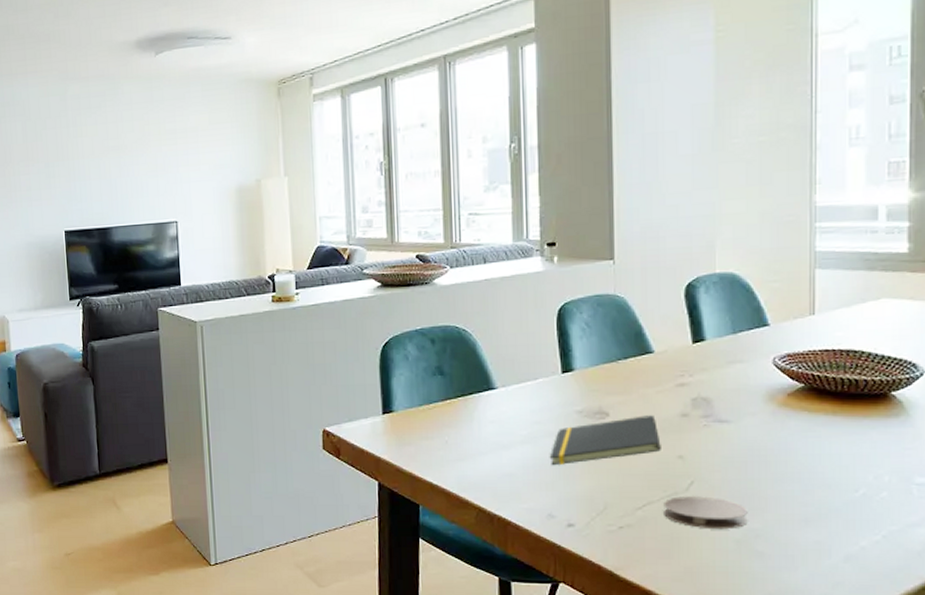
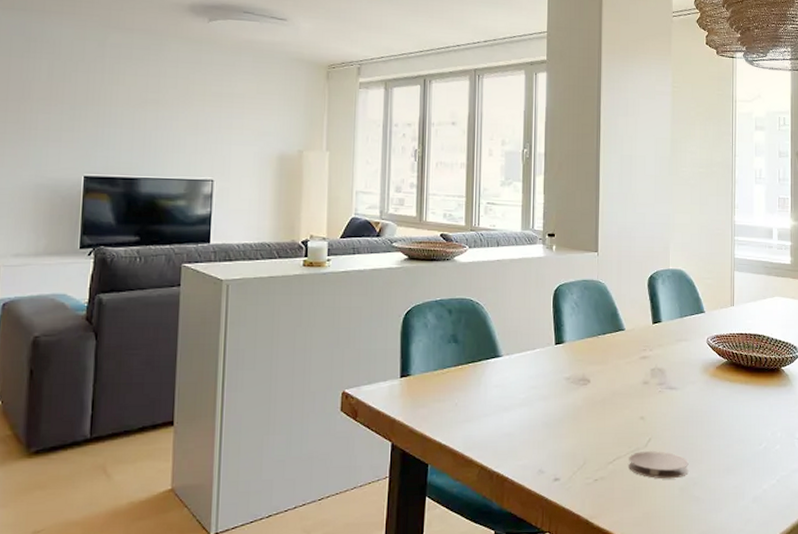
notepad: present [549,415,661,465] -> none [542,382,628,425]

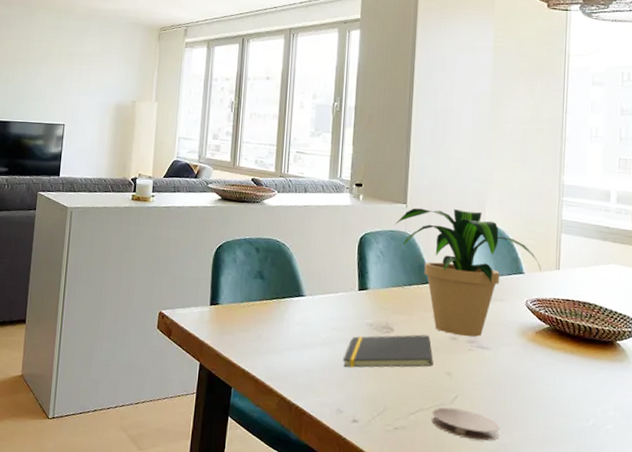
notepad: none [542,382,628,425] -> present [342,334,434,368]
potted plant: none [588,254,720,380] -> present [395,208,542,337]

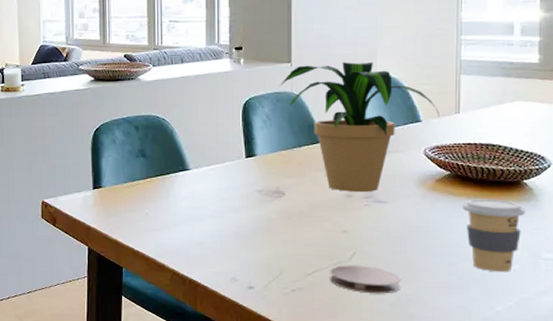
notepad: present [342,334,434,368] -> none [234,195,329,236]
coffee cup: none [560,354,619,431] -> present [463,199,526,273]

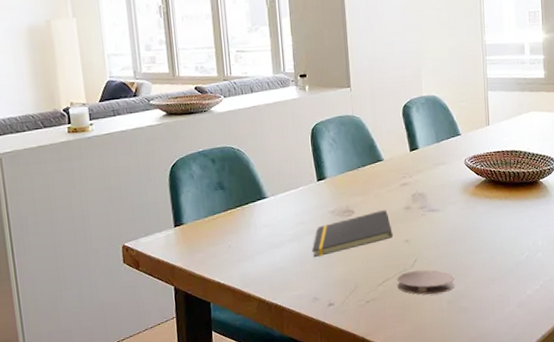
notepad: none [234,195,329,236] -> present [311,210,393,257]
potted plant: present [280,61,441,193] -> none [342,83,475,205]
coffee cup: present [463,199,526,273] -> none [497,198,543,261]

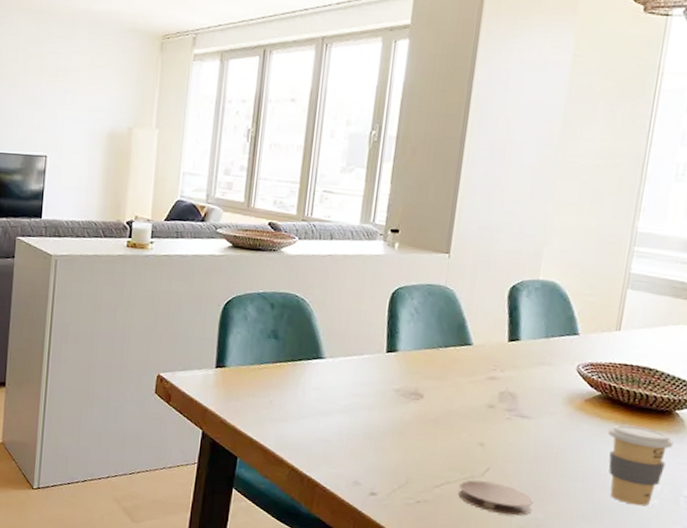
notepad: present [311,210,393,257] -> none [363,402,466,438]
coffee cup: none [497,198,543,261] -> present [608,424,674,506]

